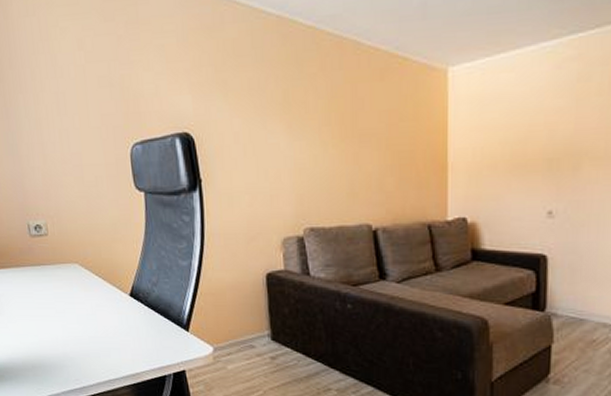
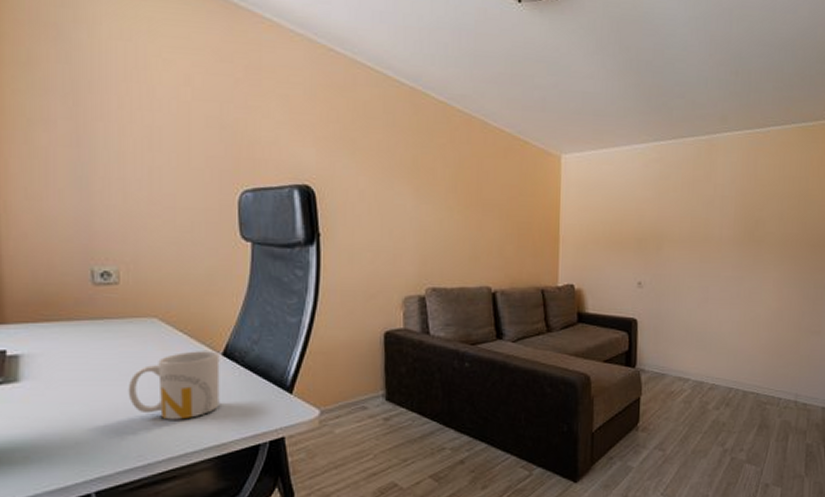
mug: none [63,292,131,351] -> present [128,351,220,420]

